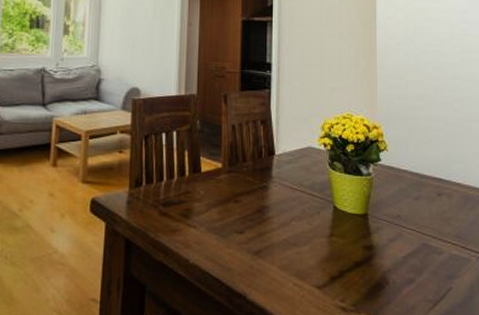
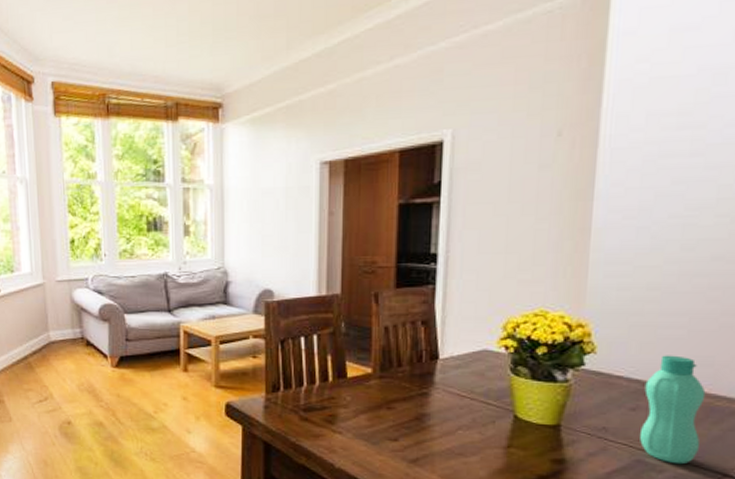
bottle: none [422,152,463,247] -> present [640,355,706,465]

